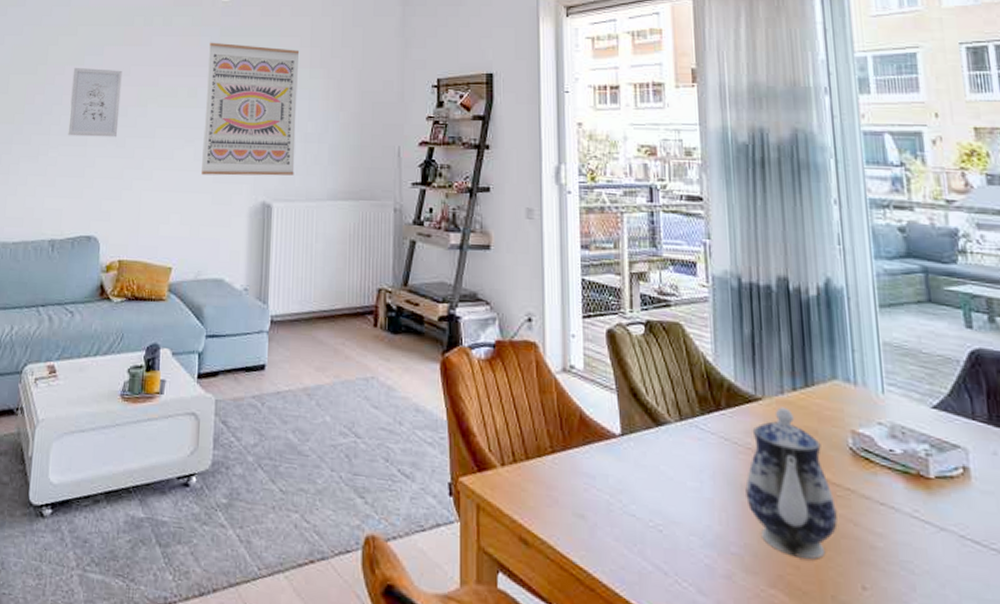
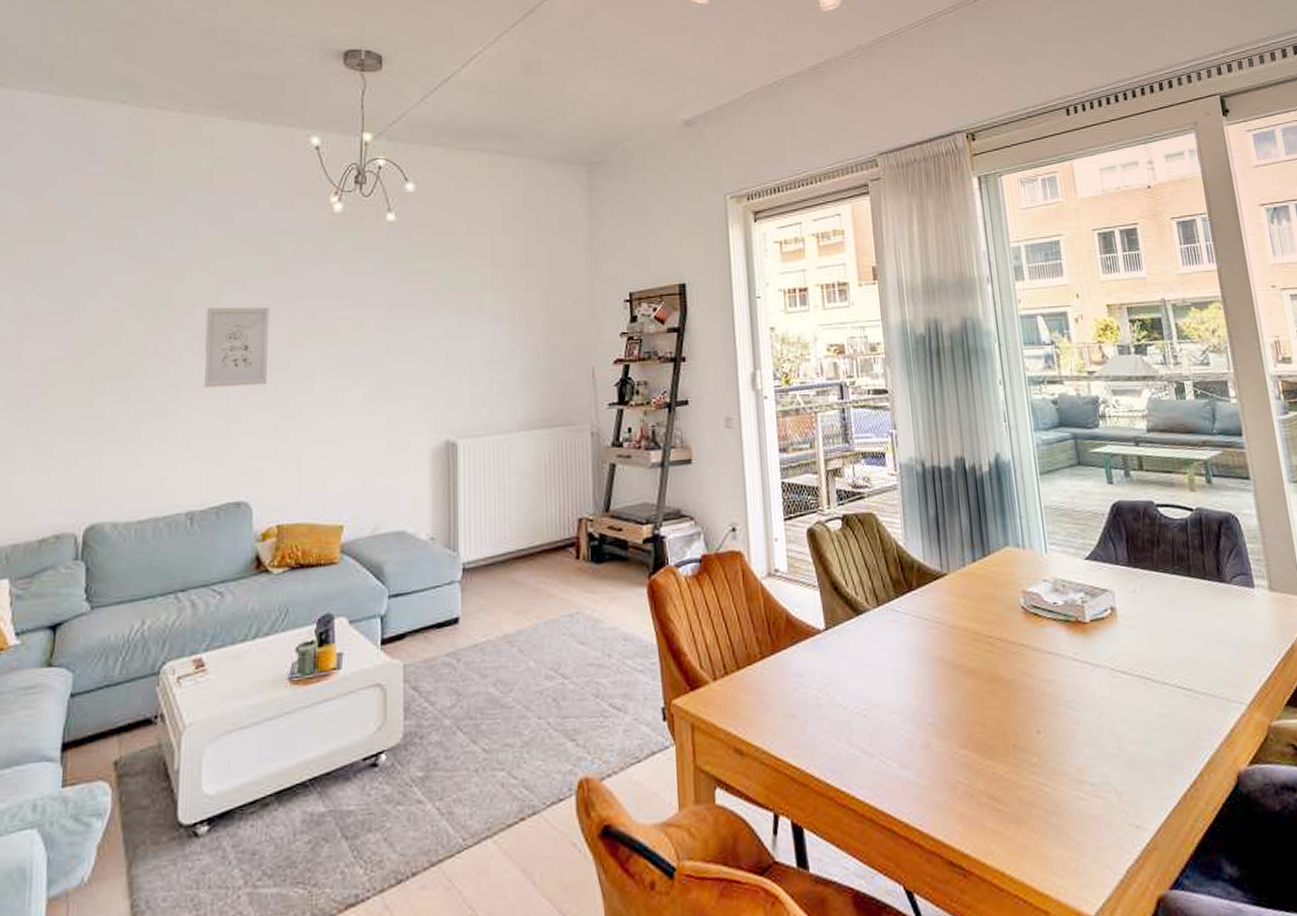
wall art: present [200,42,300,176] -> none [372,268,481,418]
teapot: present [745,407,838,559] -> none [937,578,1015,716]

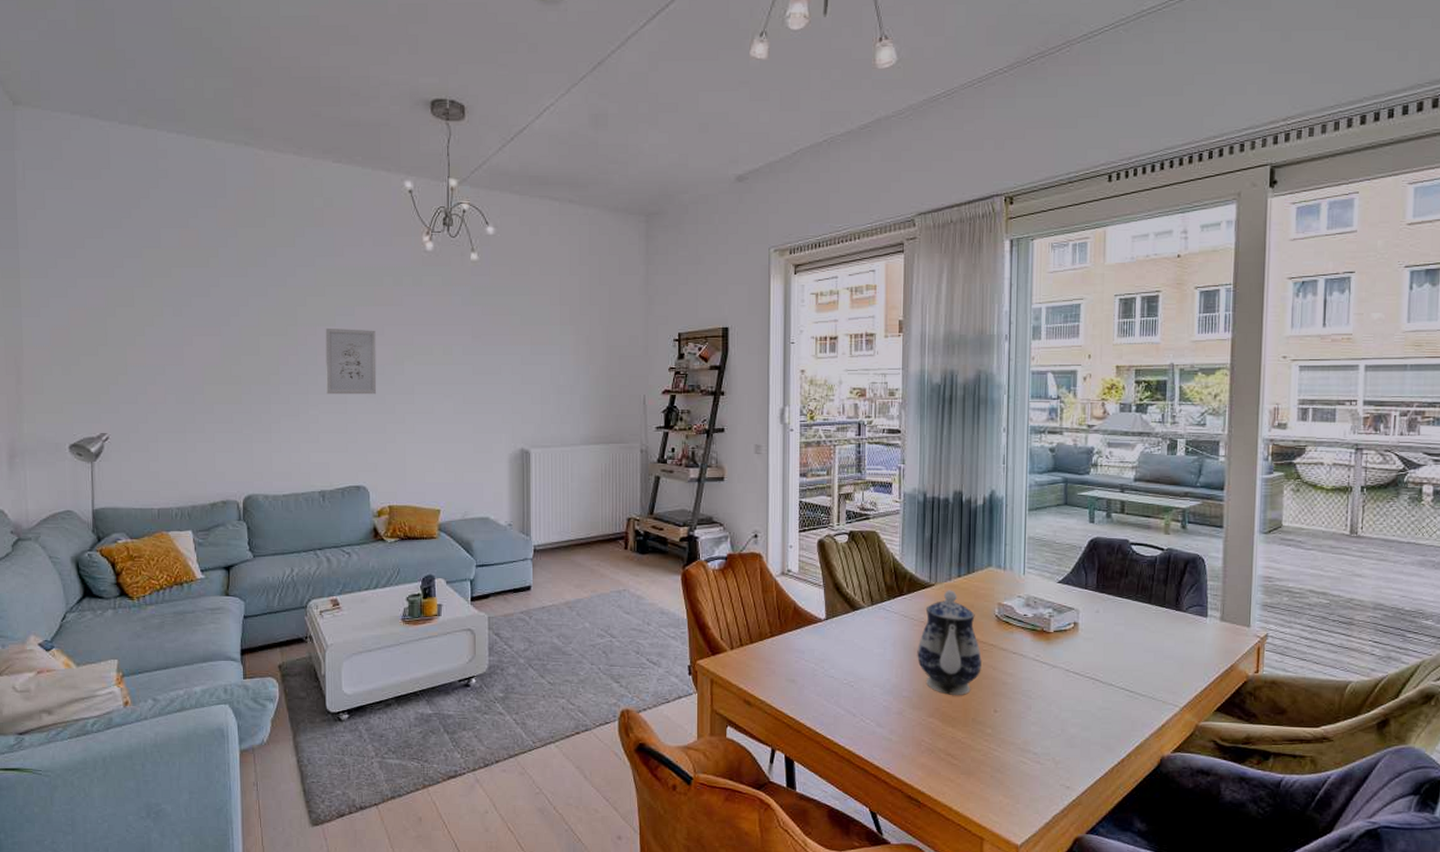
teapot: none [937,578,1015,716] -> present [917,590,982,695]

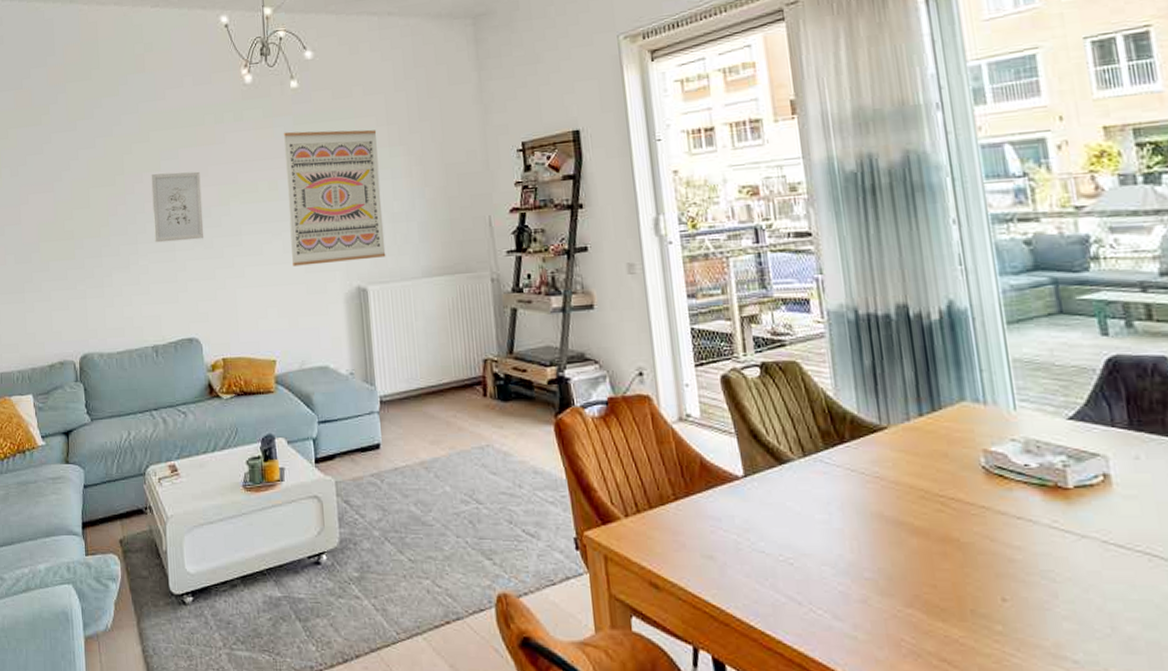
wall art: none [460,301,550,426] -> present [283,129,386,266]
teapot: present [917,590,982,695] -> none [875,433,973,577]

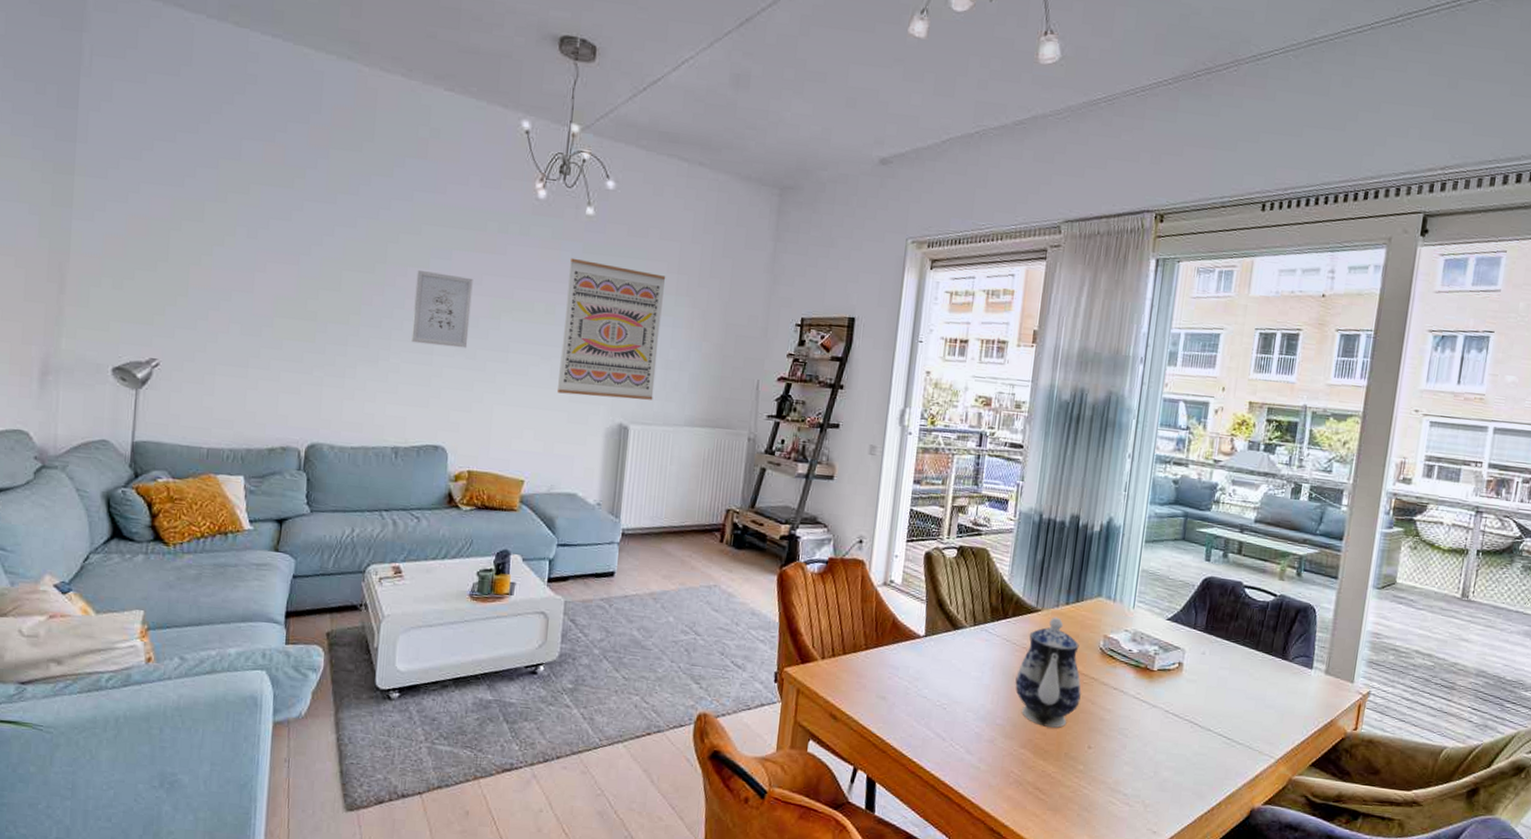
teapot: none [875,433,973,577] -> present [1015,617,1082,728]

